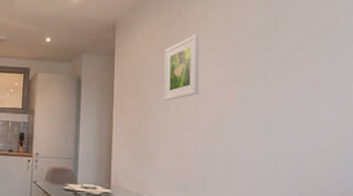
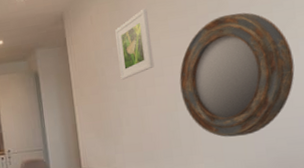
home mirror: none [222,55,334,180] -> present [179,12,295,137]

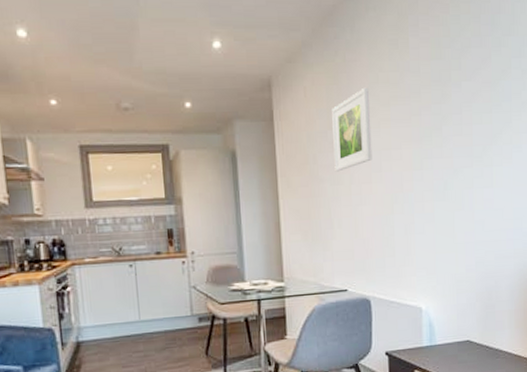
home mirror: present [179,12,295,137] -> none [398,108,507,248]

